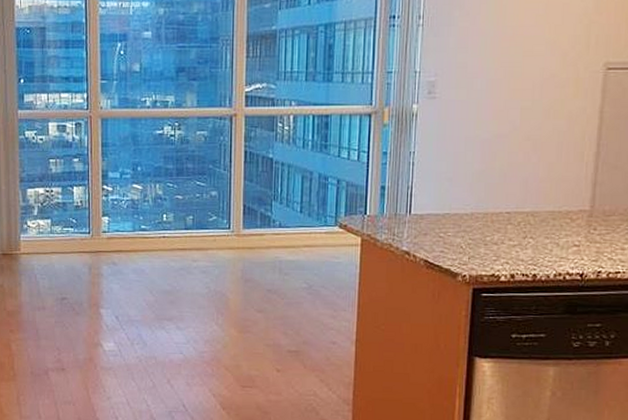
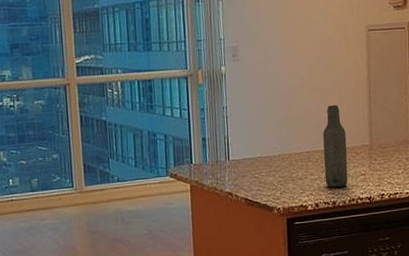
bottle: none [526,158,561,258] -> present [323,104,348,188]

